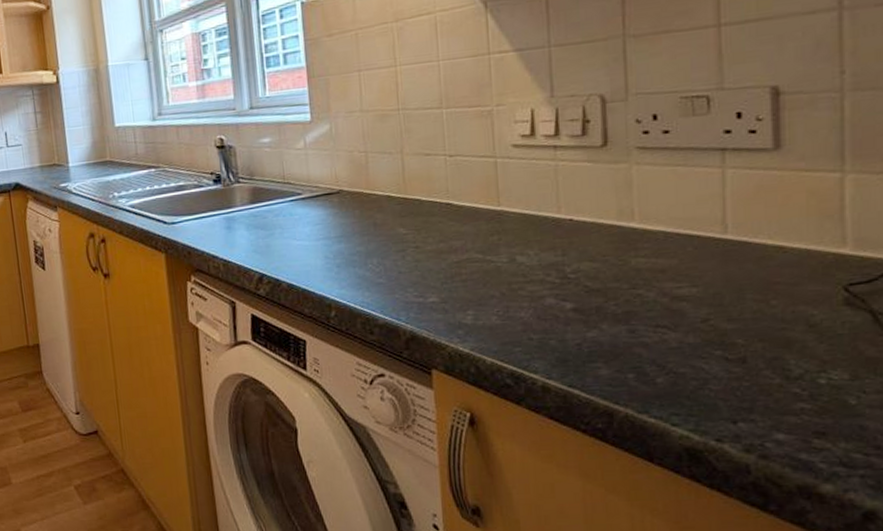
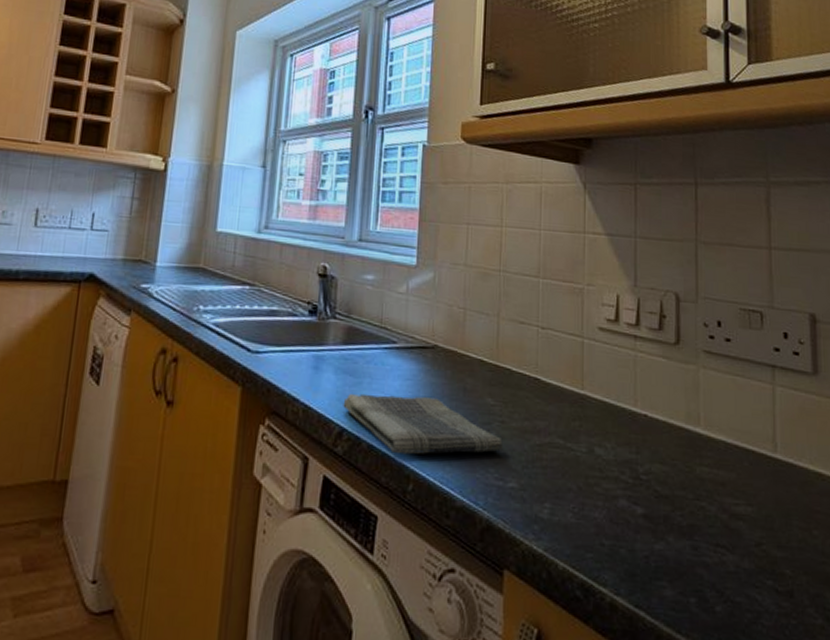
dish towel: none [259,236,421,289] -> present [343,393,504,455]

